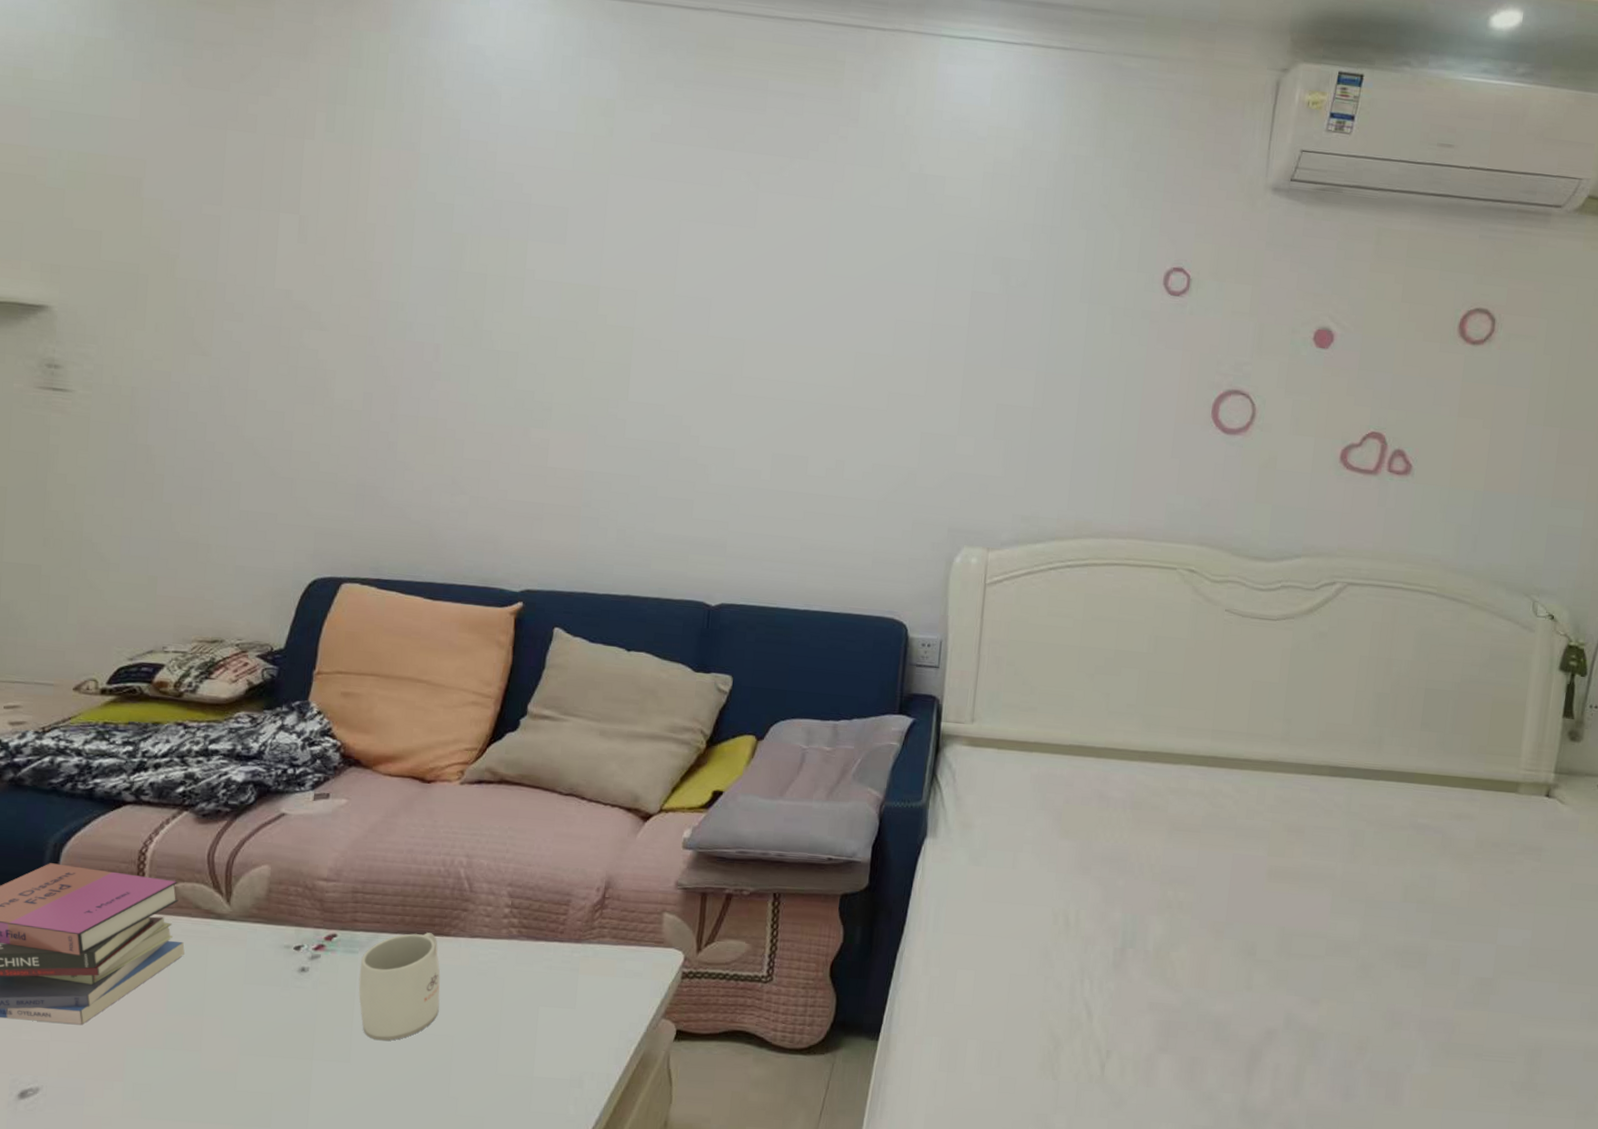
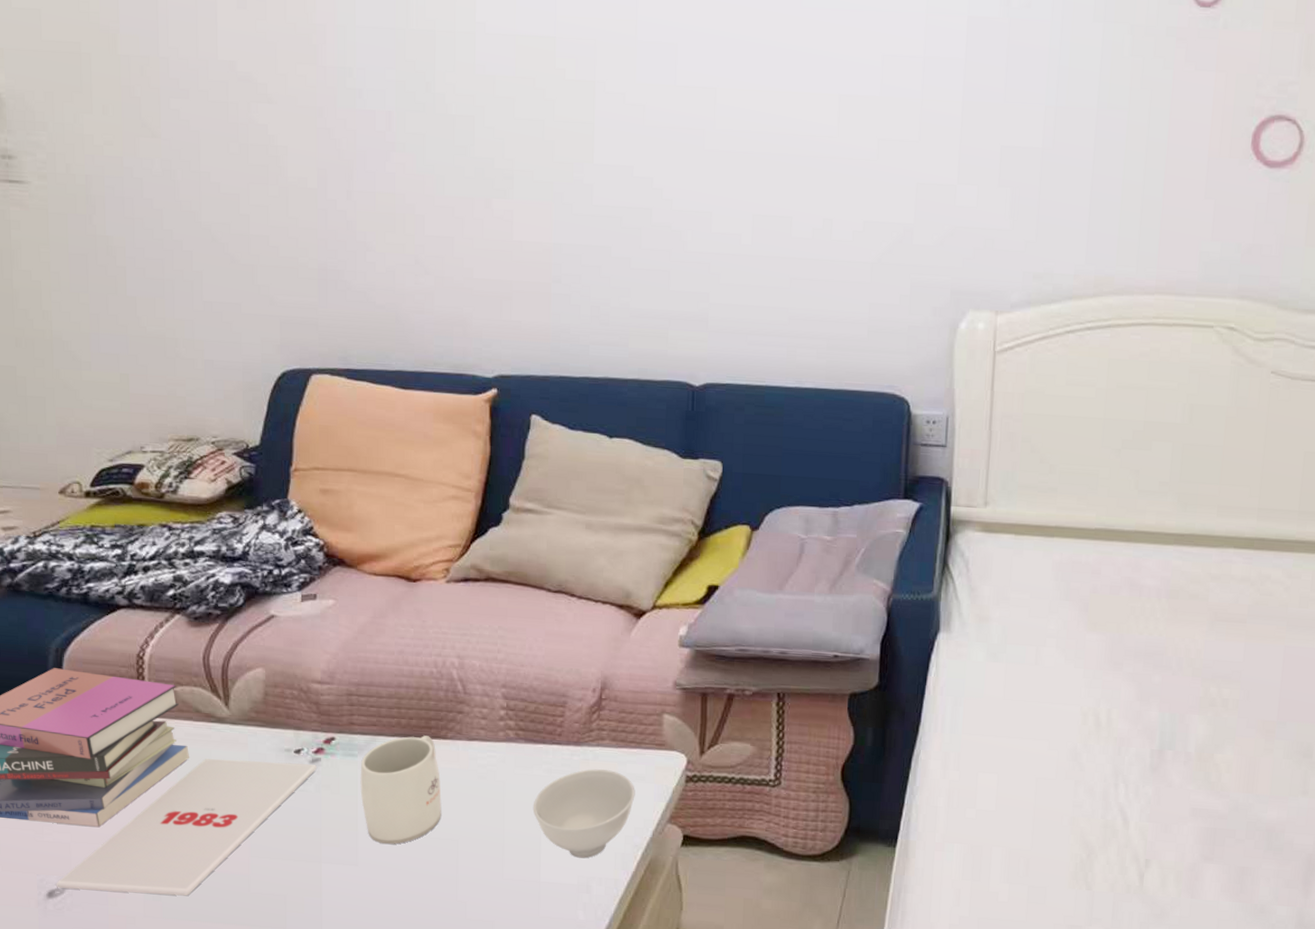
magazine: none [29,955,316,1095] -> present [56,758,317,896]
bowl: none [530,965,633,1054] -> present [532,769,635,859]

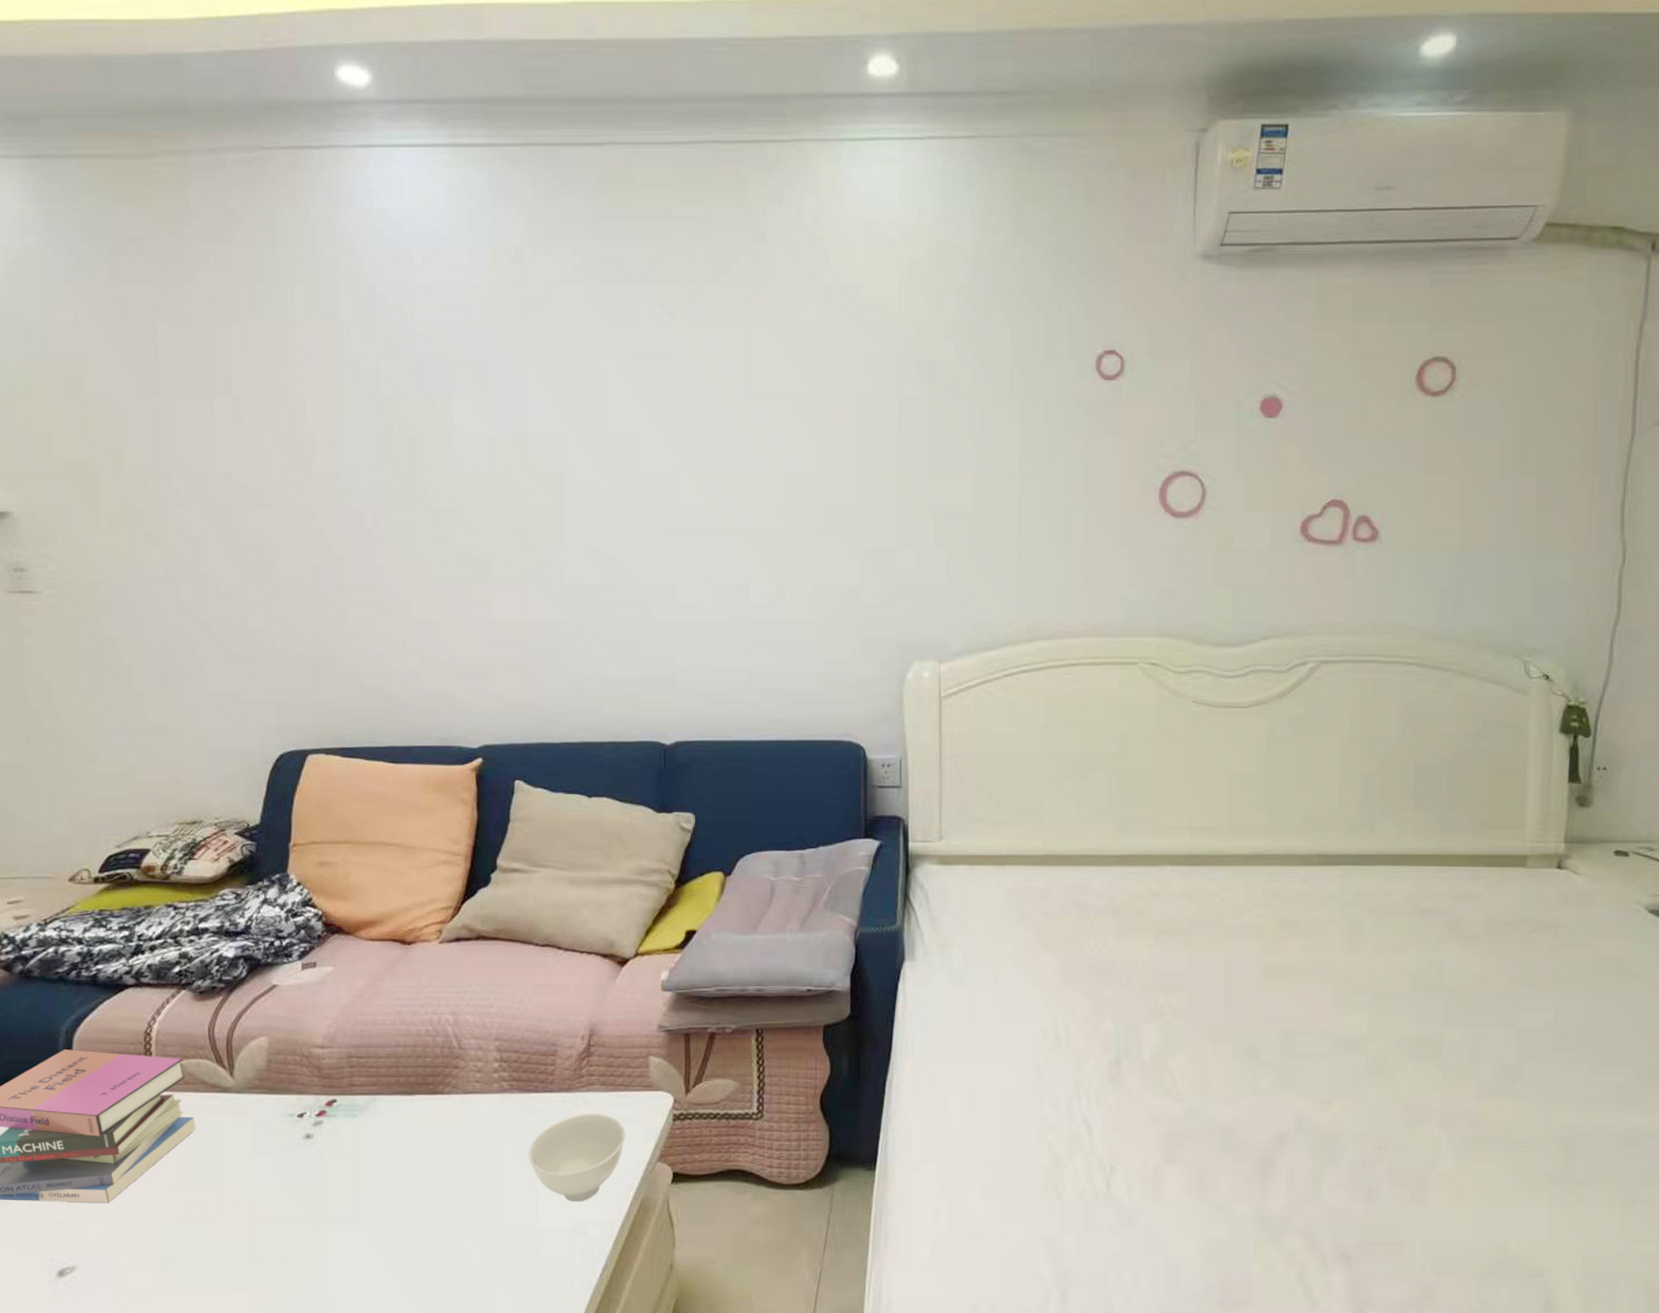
magazine: present [56,758,317,896] -> none [66,1127,319,1267]
mug: present [360,735,442,844] -> none [361,1092,441,1200]

